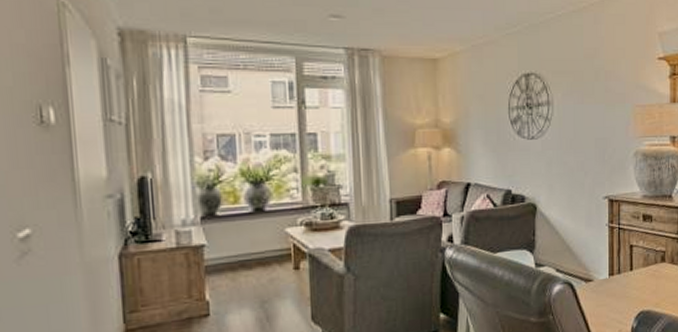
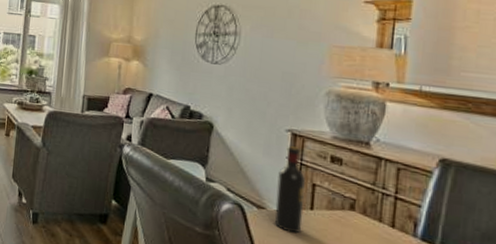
wine bottle: none [601,212,625,298] -> present [274,146,305,234]

